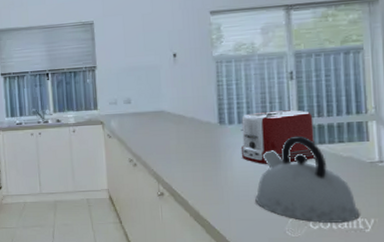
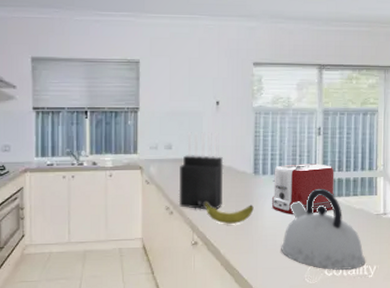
knife block: none [140,84,187,162] -> present [178,132,224,210]
banana: none [168,153,222,175] -> present [205,202,254,224]

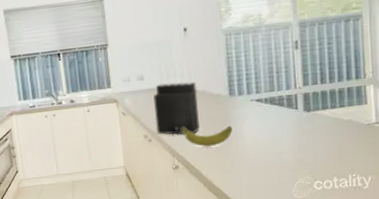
toaster: present [271,164,334,215] -> none [250,78,319,133]
kettle: present [281,188,366,270] -> none [264,102,359,184]

